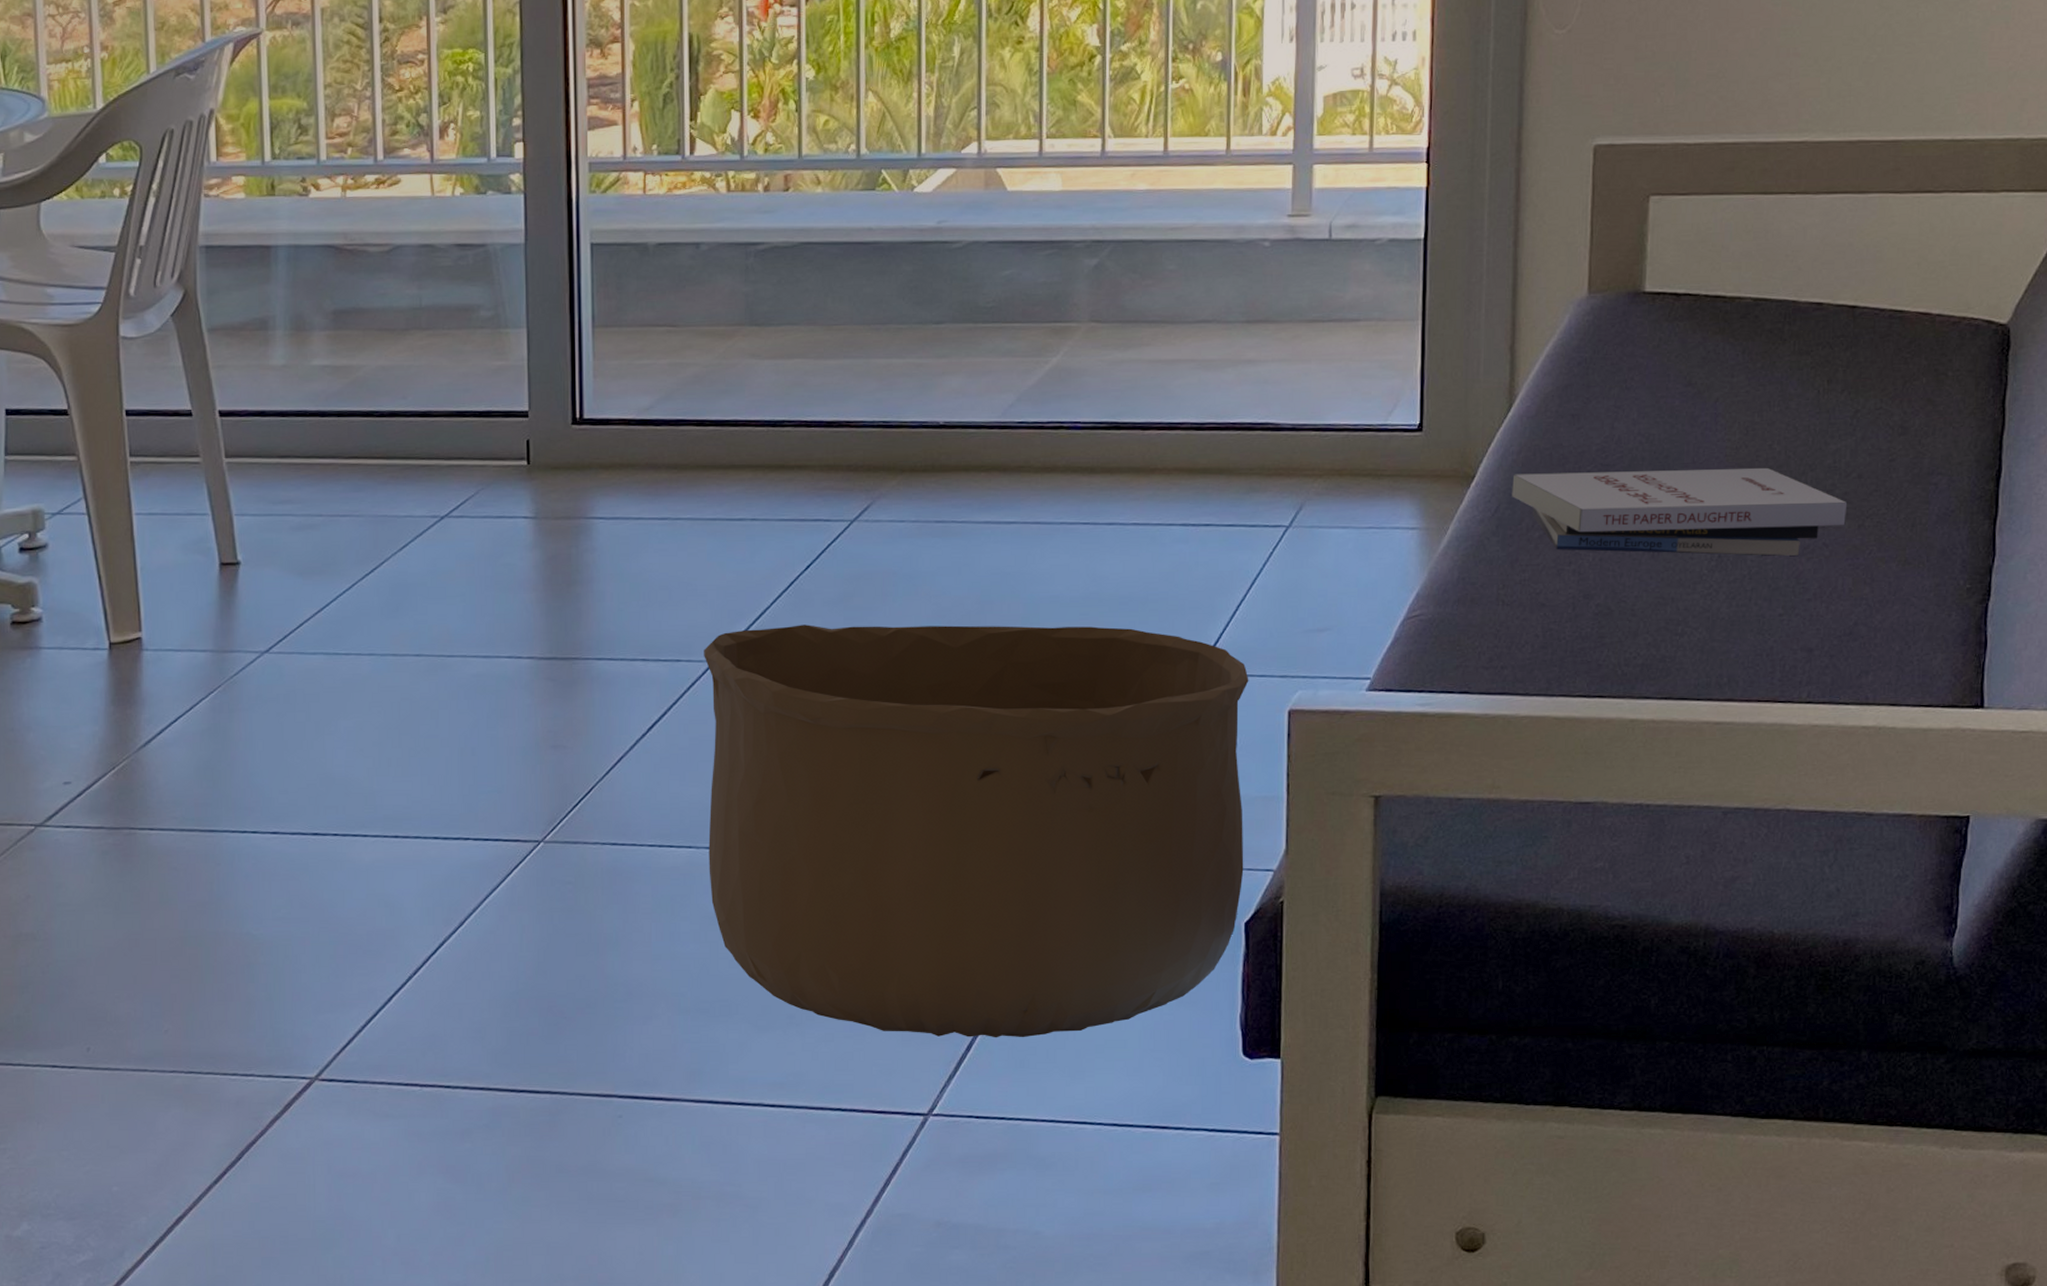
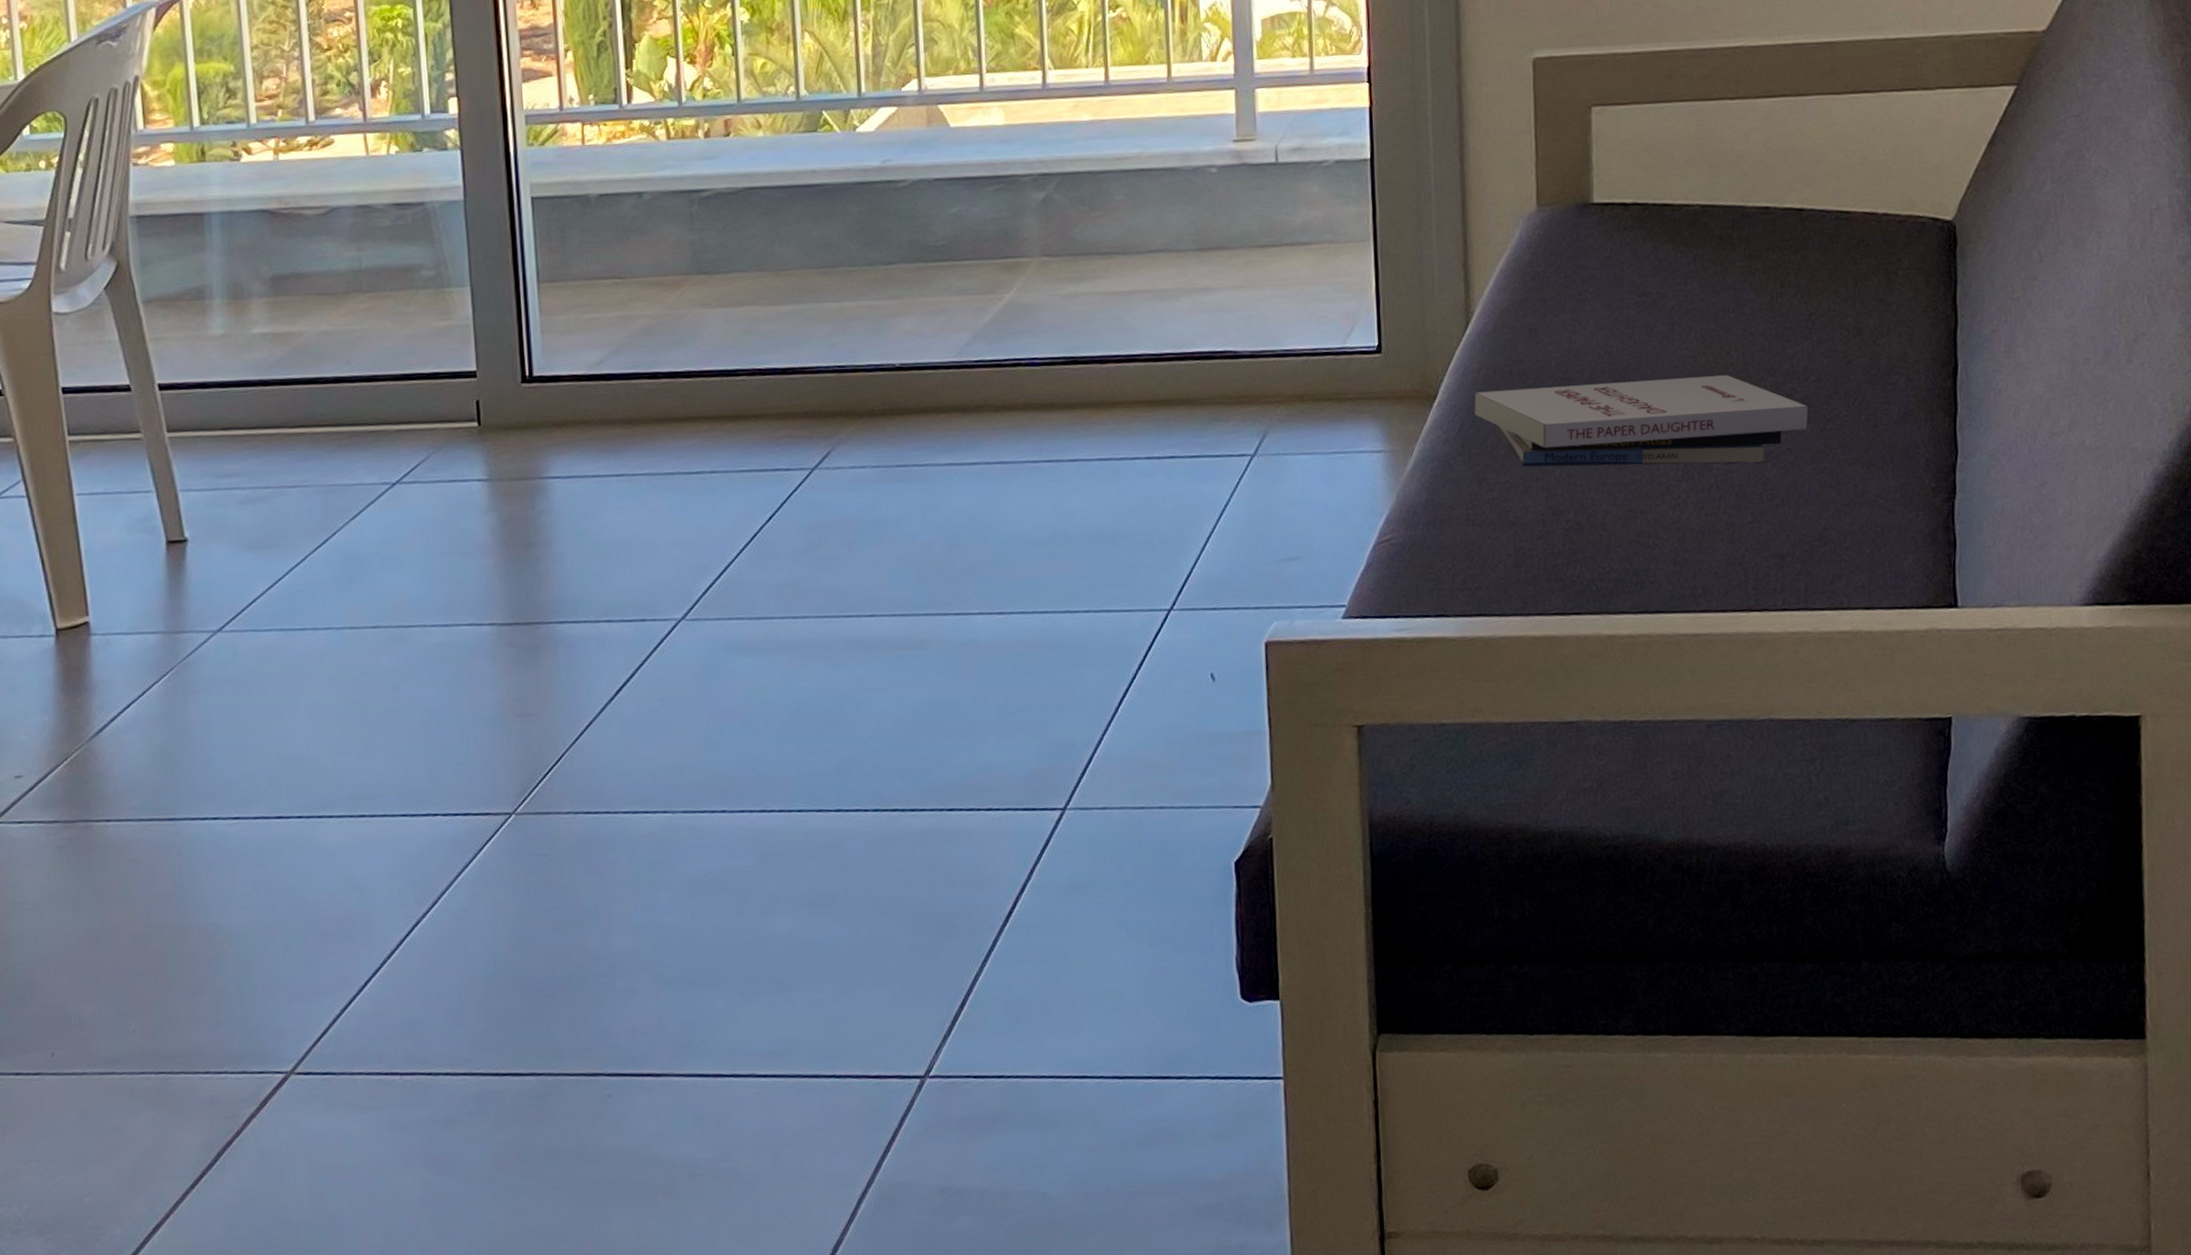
basket: present [704,625,1249,1038] -> none [669,566,1231,995]

